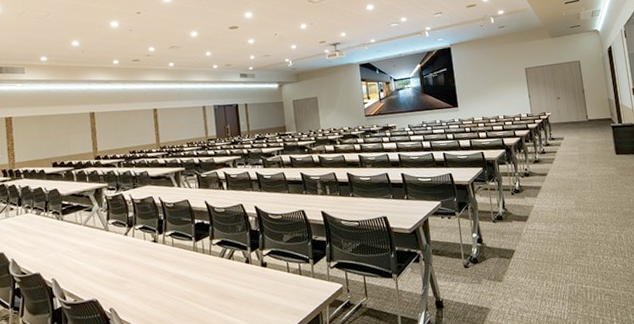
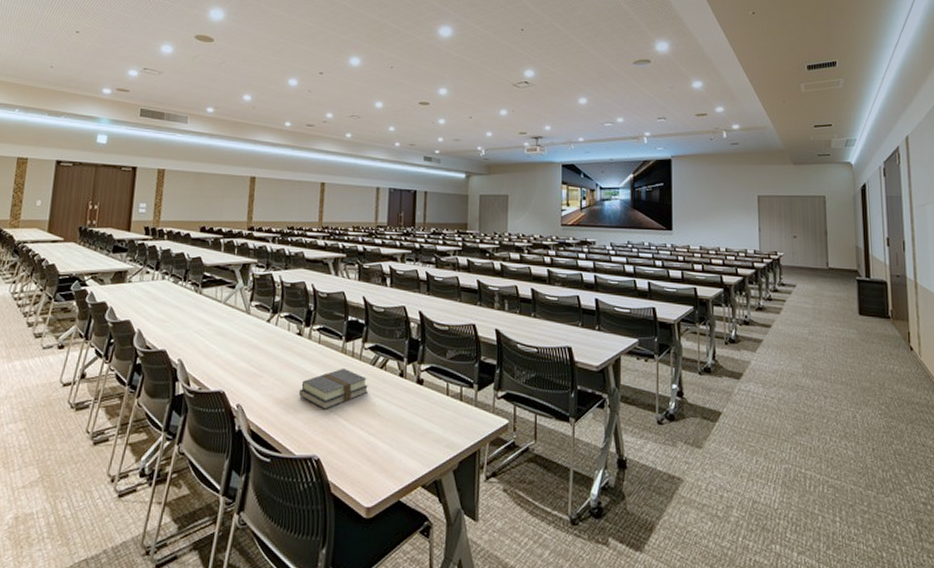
book: none [162,263,221,301] -> present [299,367,368,409]

